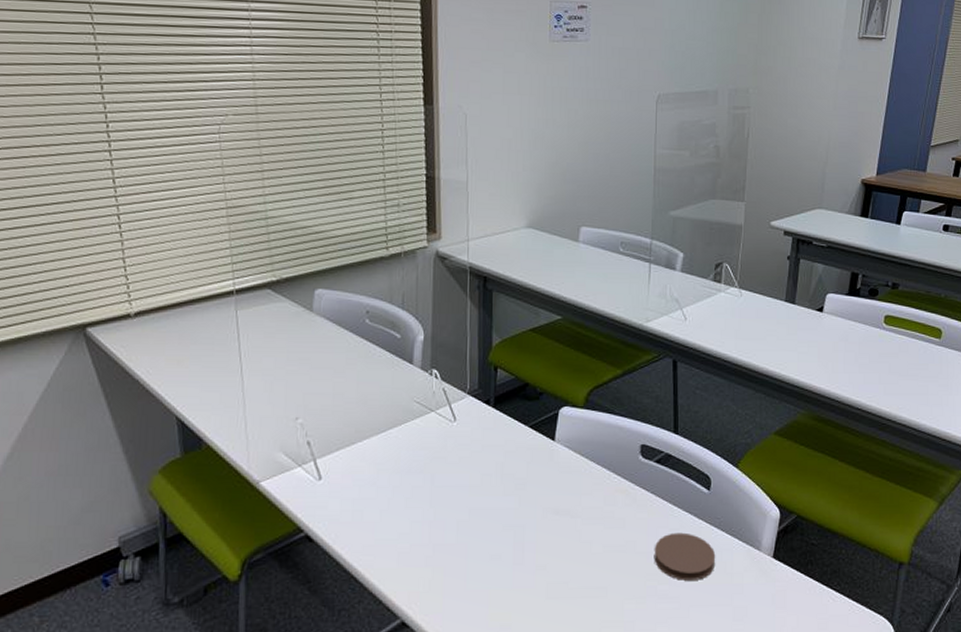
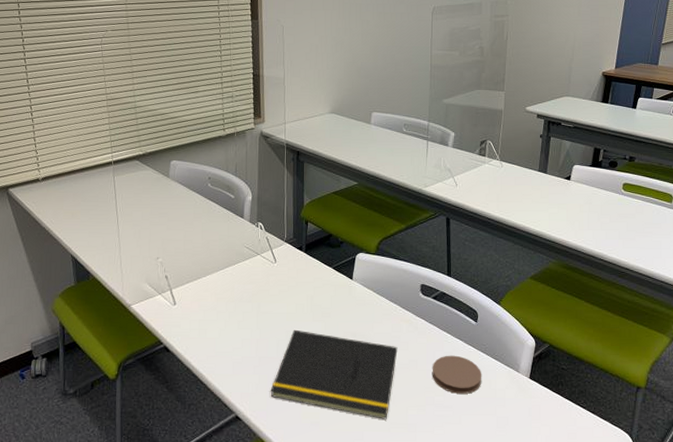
notepad: none [447,507,612,617] -> present [270,329,398,419]

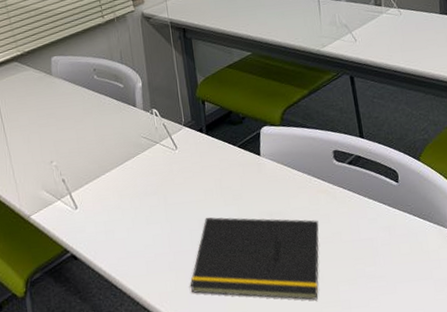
coaster: present [432,355,482,394] -> none [357,220,412,262]

